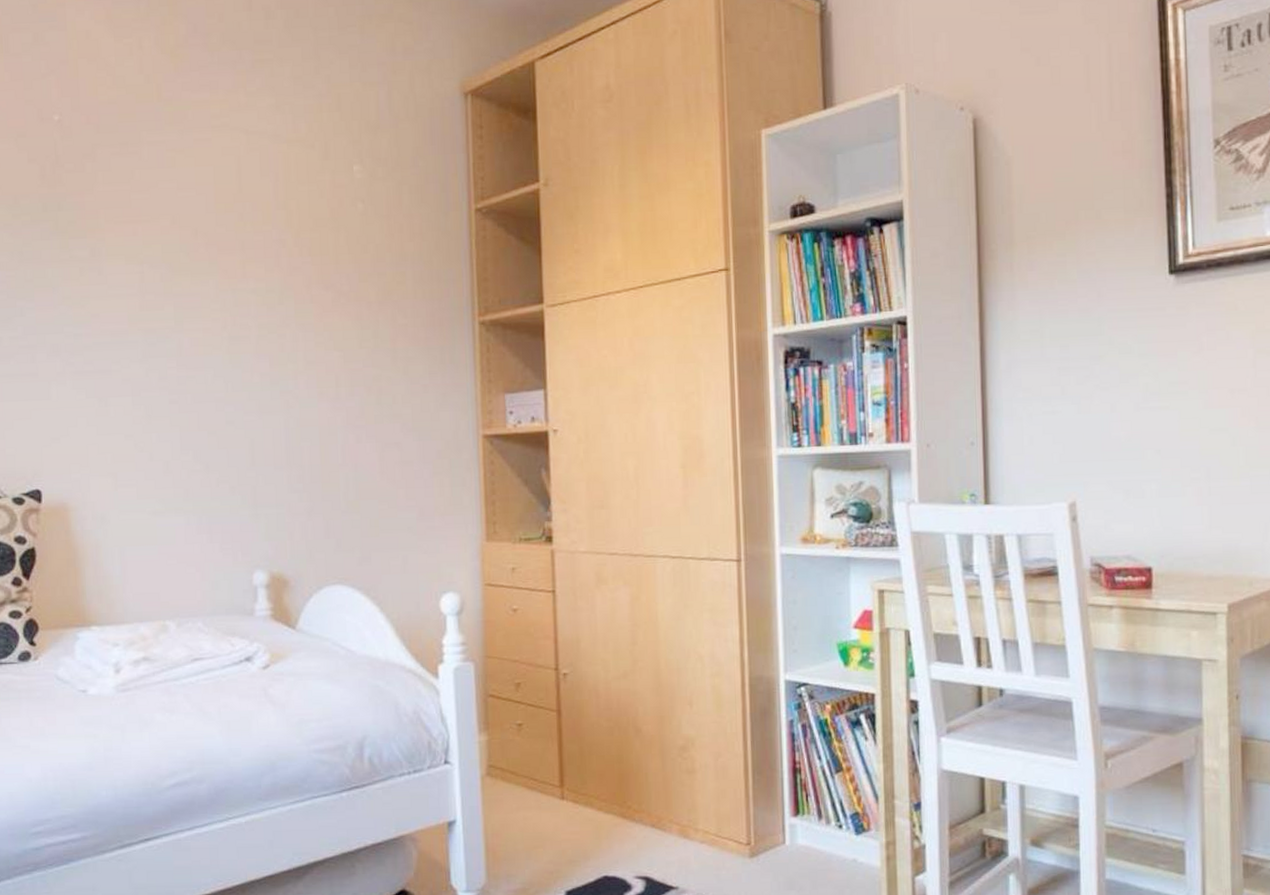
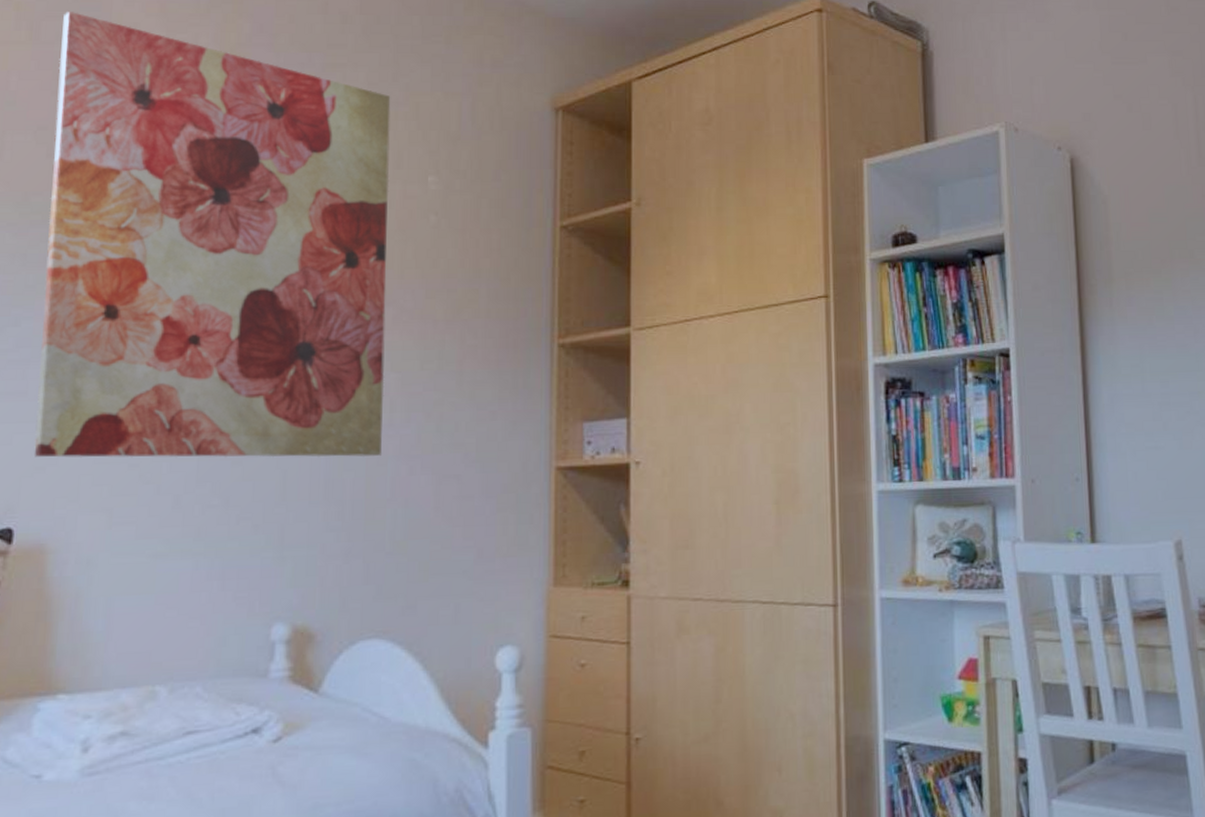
wall art: none [26,23,331,430] -> present [34,12,391,458]

